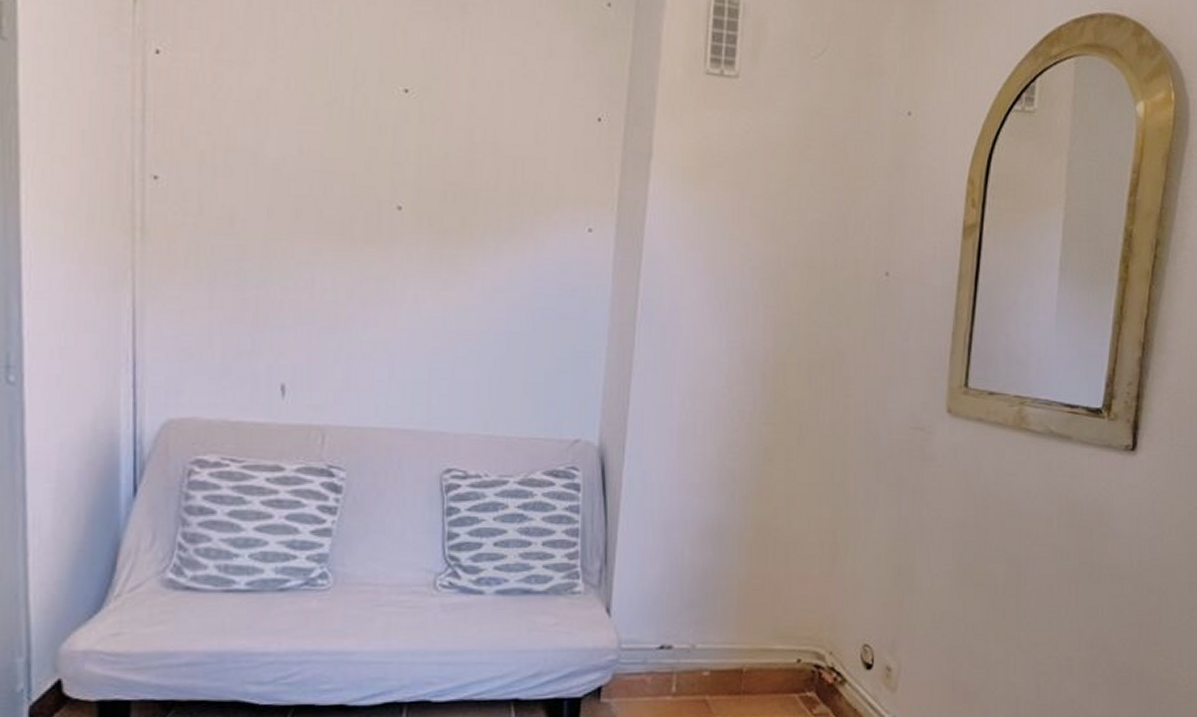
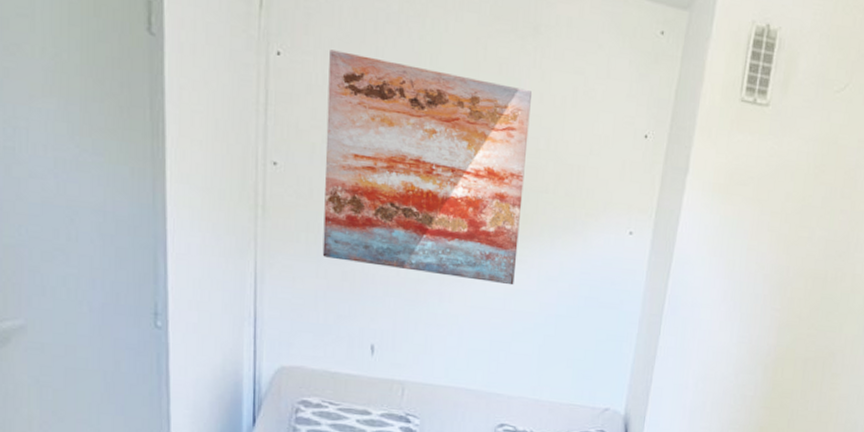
wall art: none [217,44,462,301] -> present [322,49,532,286]

